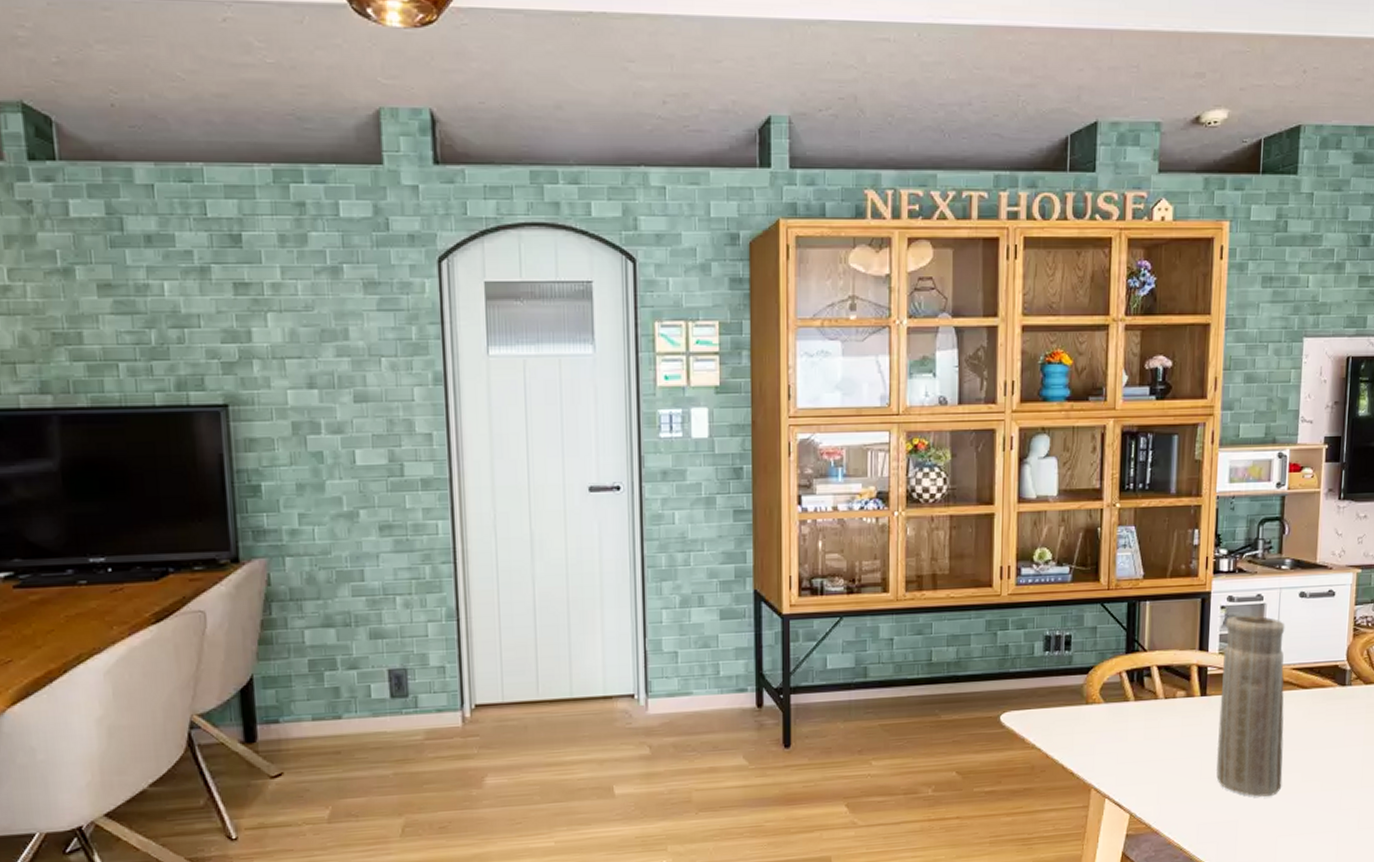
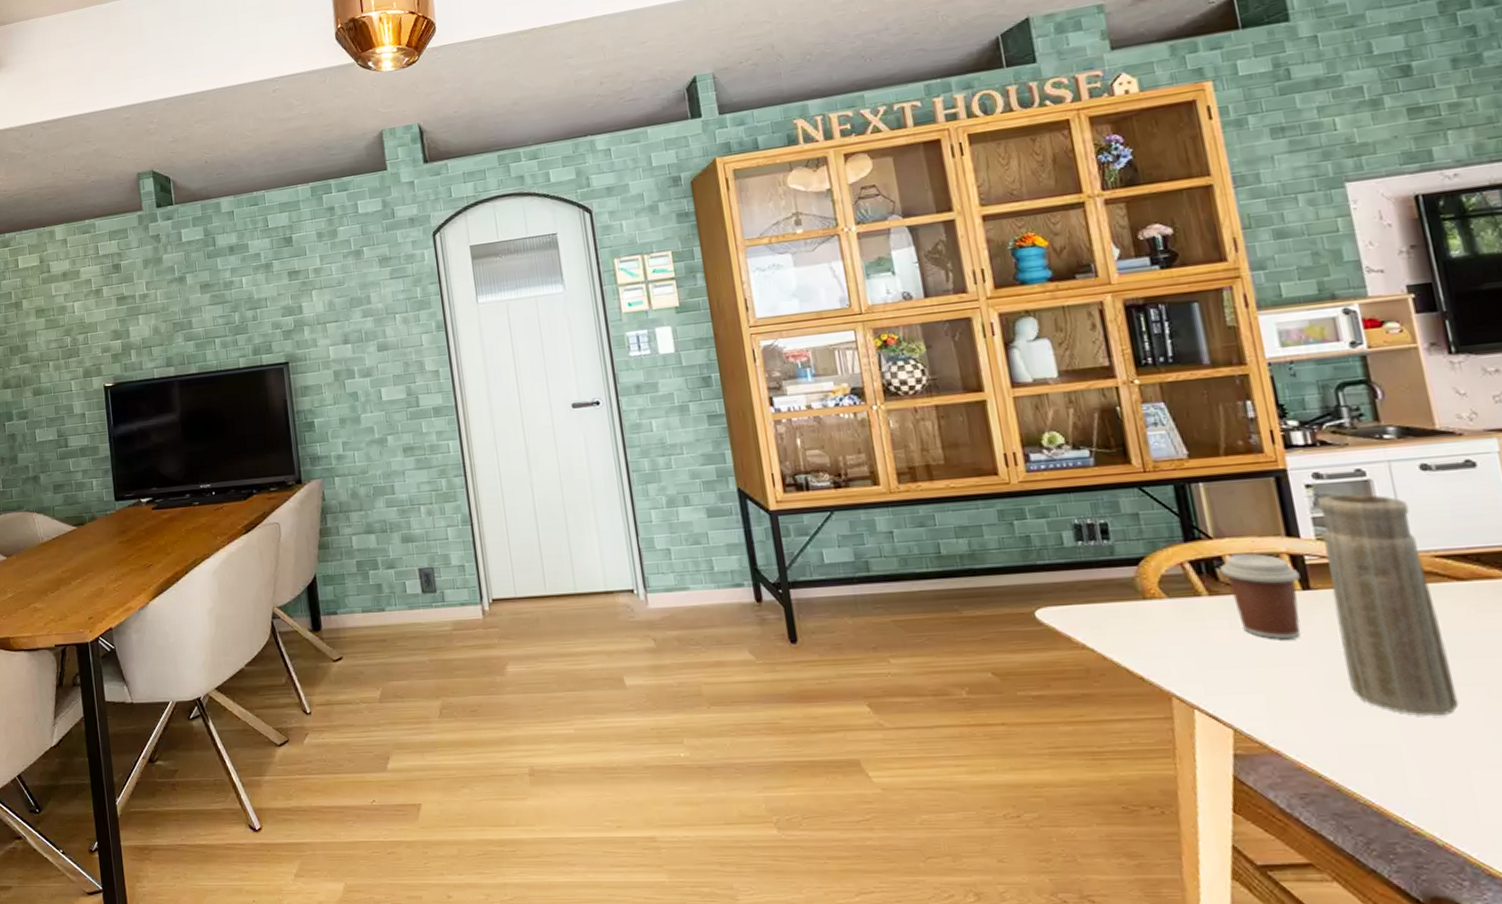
coffee cup: none [1147,664,1202,738] -> present [1220,553,1301,640]

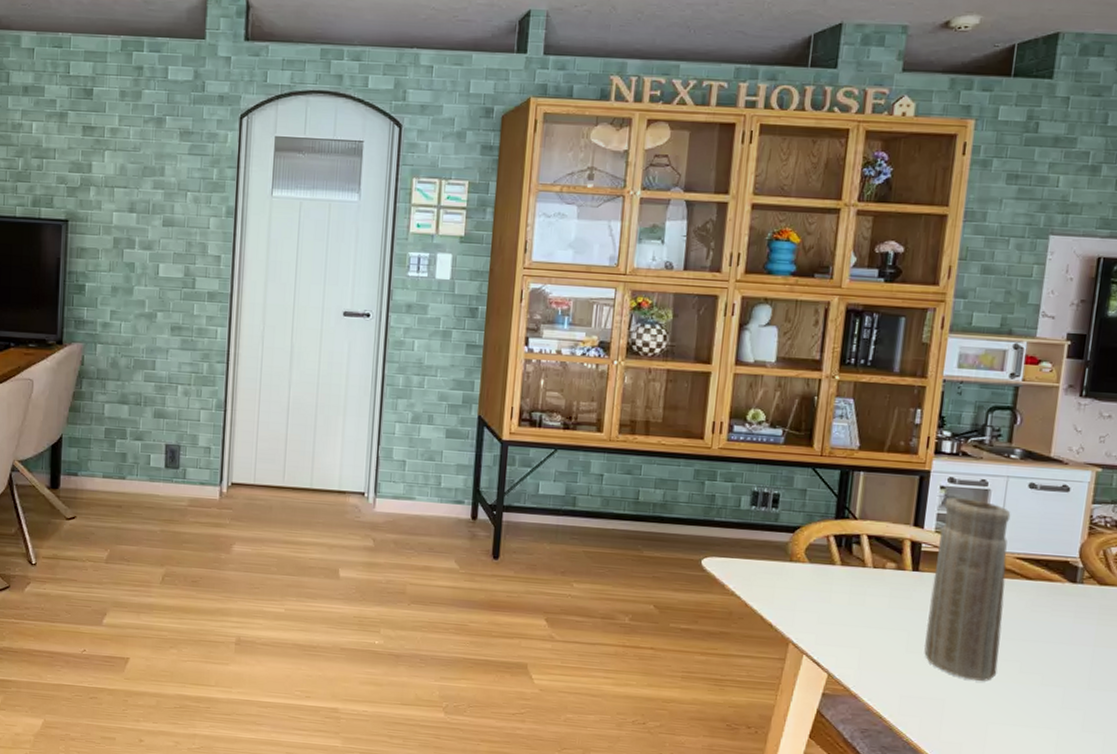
coffee cup: present [1220,553,1301,640] -> none [856,534,914,609]

